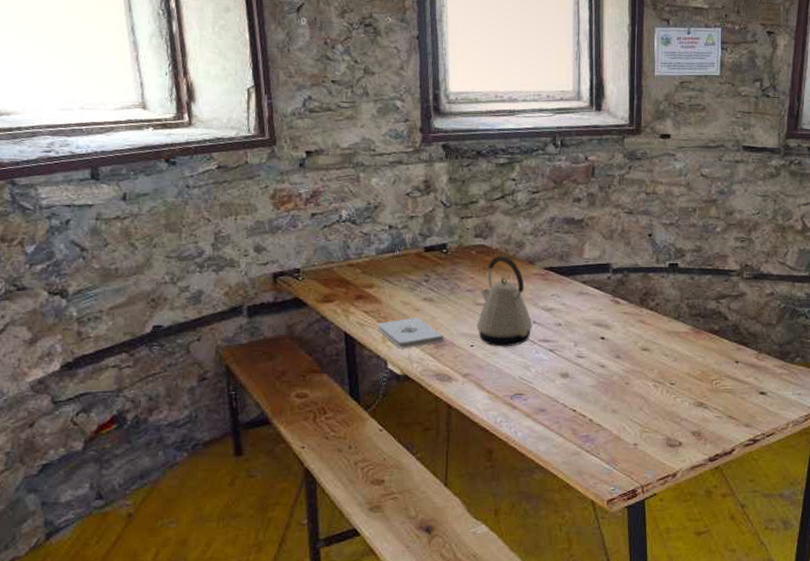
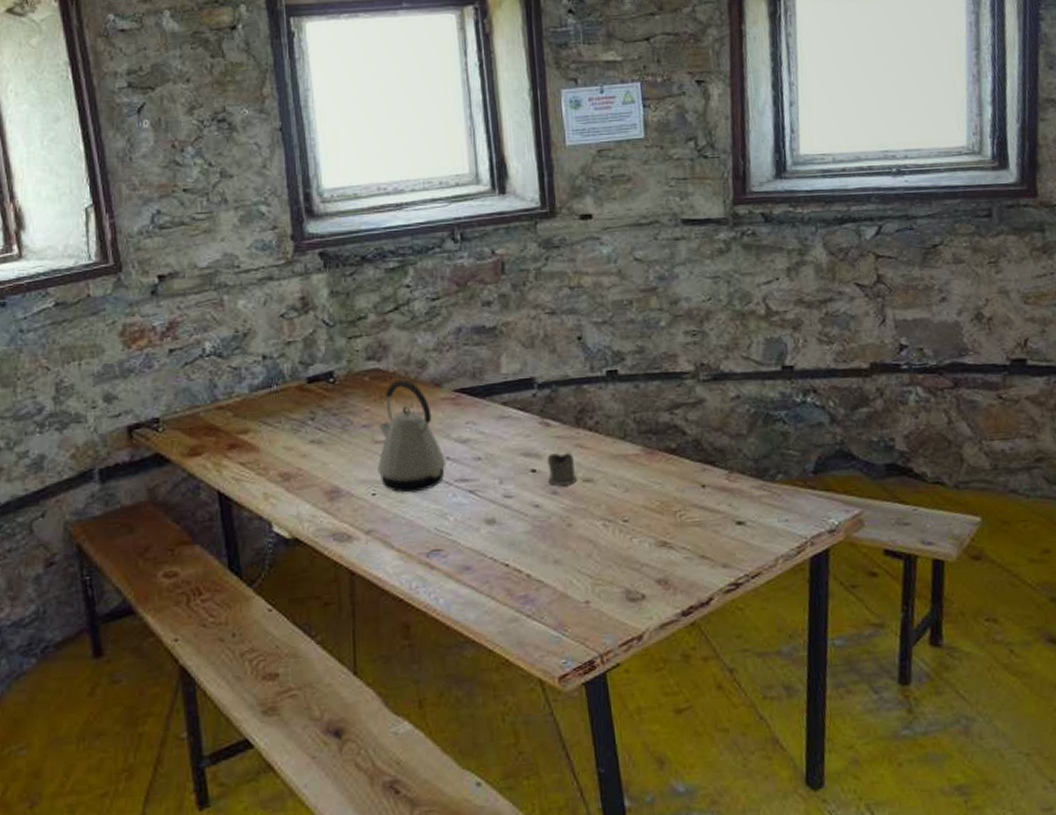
notepad: present [378,317,443,349] -> none [257,465,338,506]
tea glass holder: none [614,326,638,351] -> present [547,453,578,486]

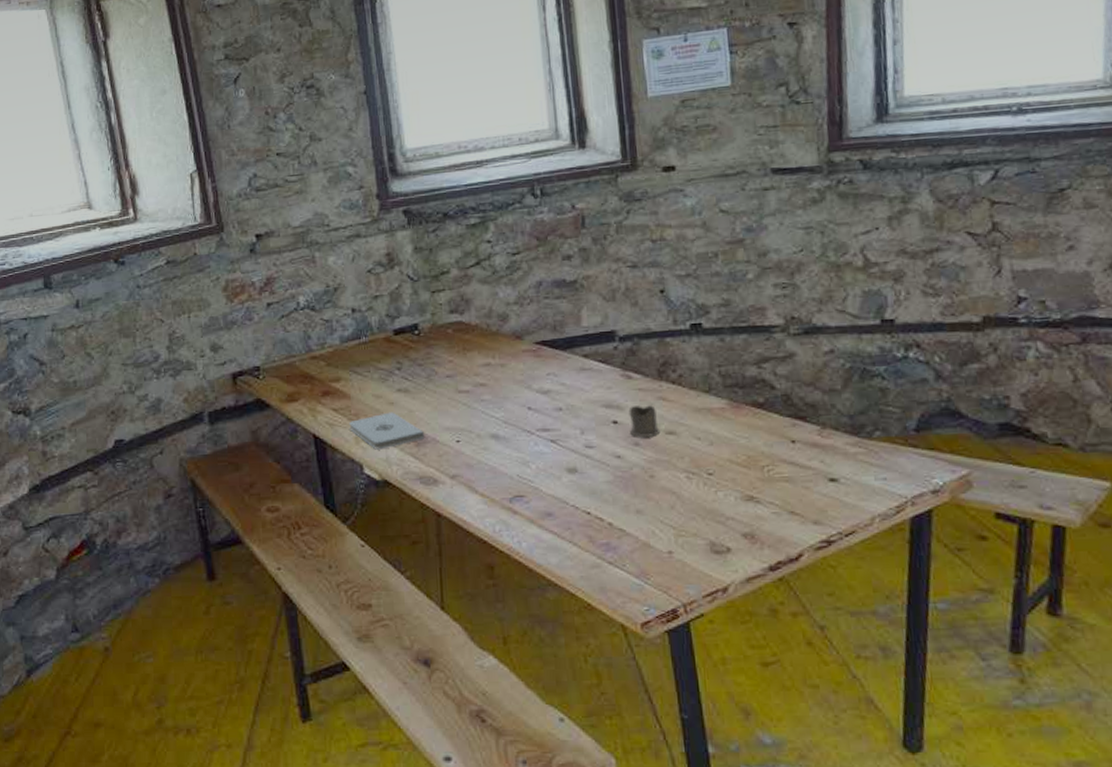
notepad: none [257,465,338,506] -> present [349,412,424,450]
kettle: present [377,379,446,493] -> none [461,332,528,441]

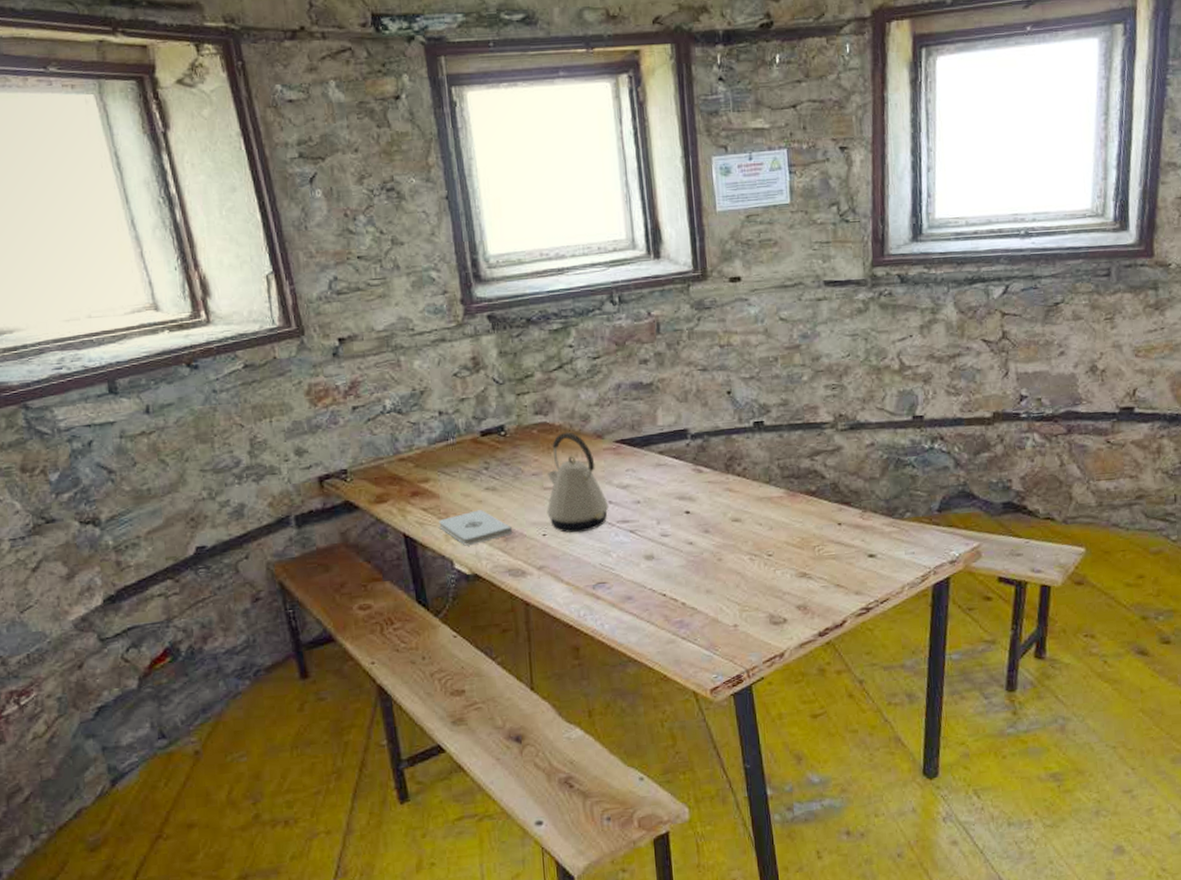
kettle: none [461,332,528,441] -> present [546,432,609,533]
tea glass holder: present [628,405,661,437] -> none [699,496,727,525]

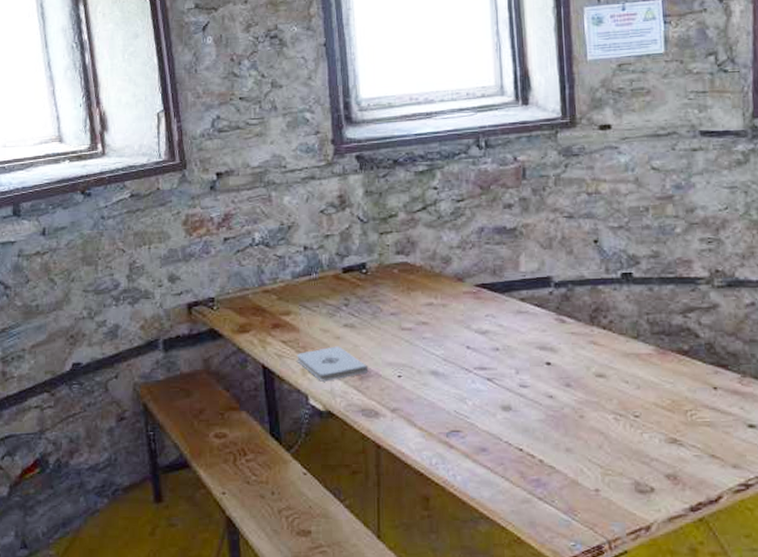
kettle: present [546,432,609,533] -> none [403,273,466,377]

